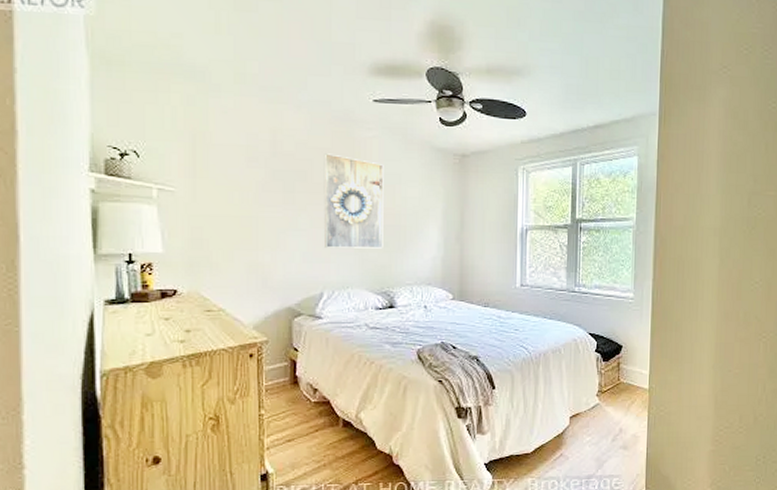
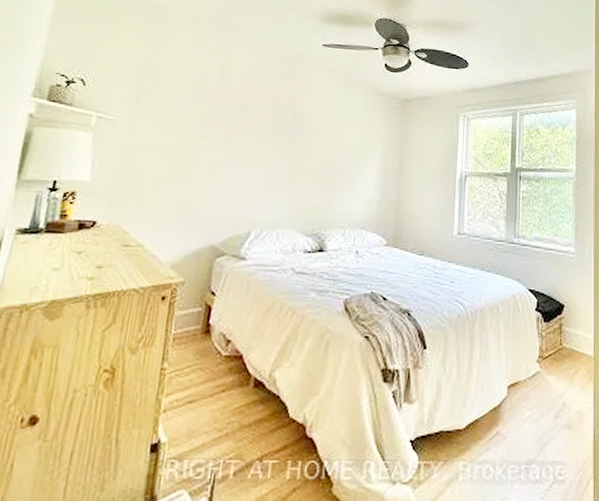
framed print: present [323,153,384,249] -> none [258,91,327,188]

